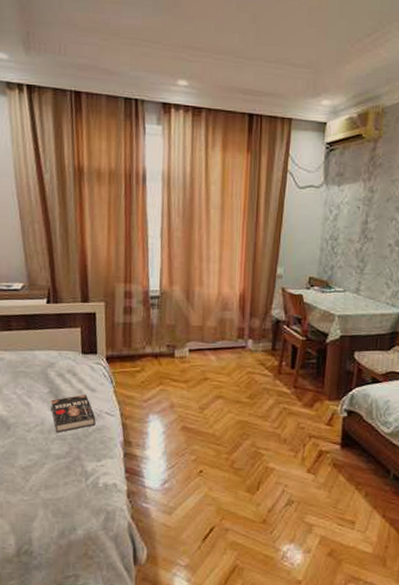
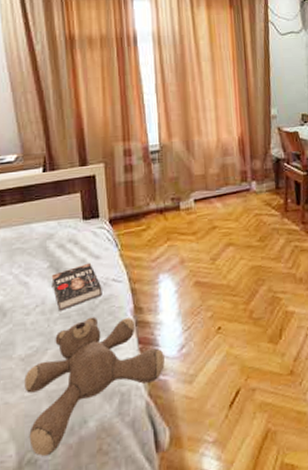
stuffed bear: none [24,442,148,551] -> present [24,317,165,457]

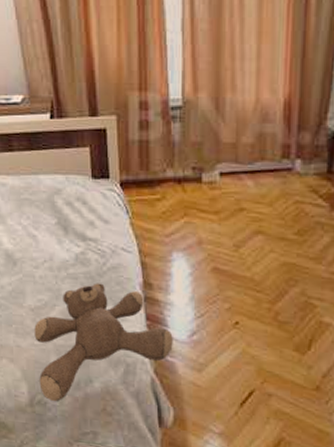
book: present [51,262,102,311] -> none [59,226,111,271]

